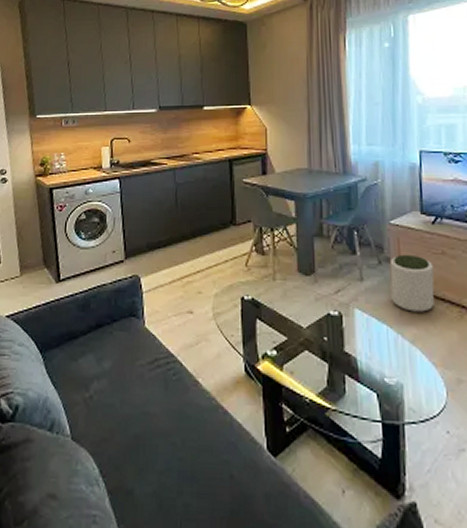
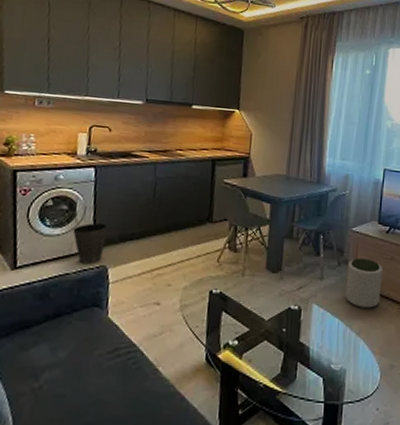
waste basket: none [105,233,136,275] -> present [73,222,108,265]

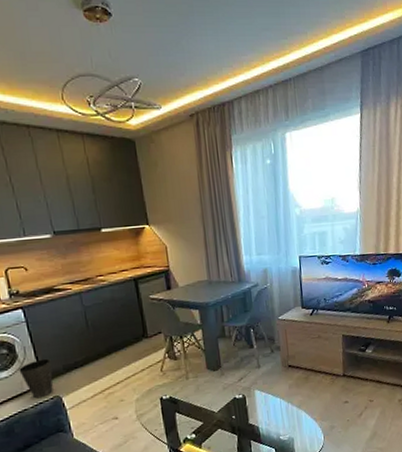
plant pot: present [345,257,383,308] -> none [280,341,314,385]

